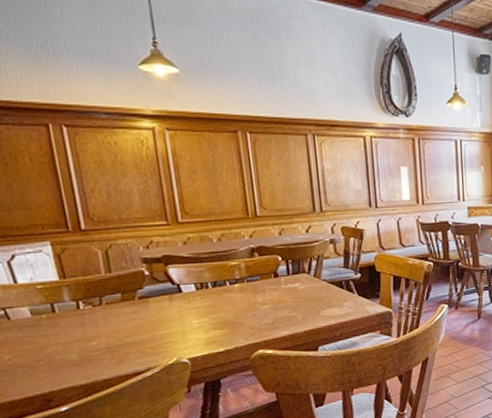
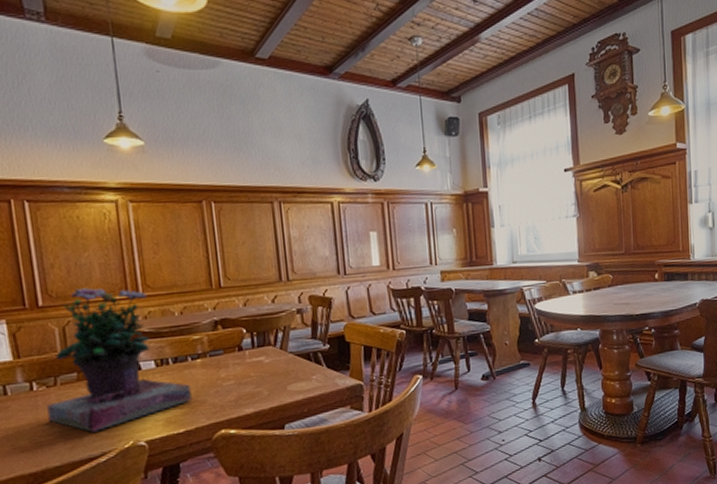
potted flower: none [94,213,231,349] -> present [47,288,192,433]

